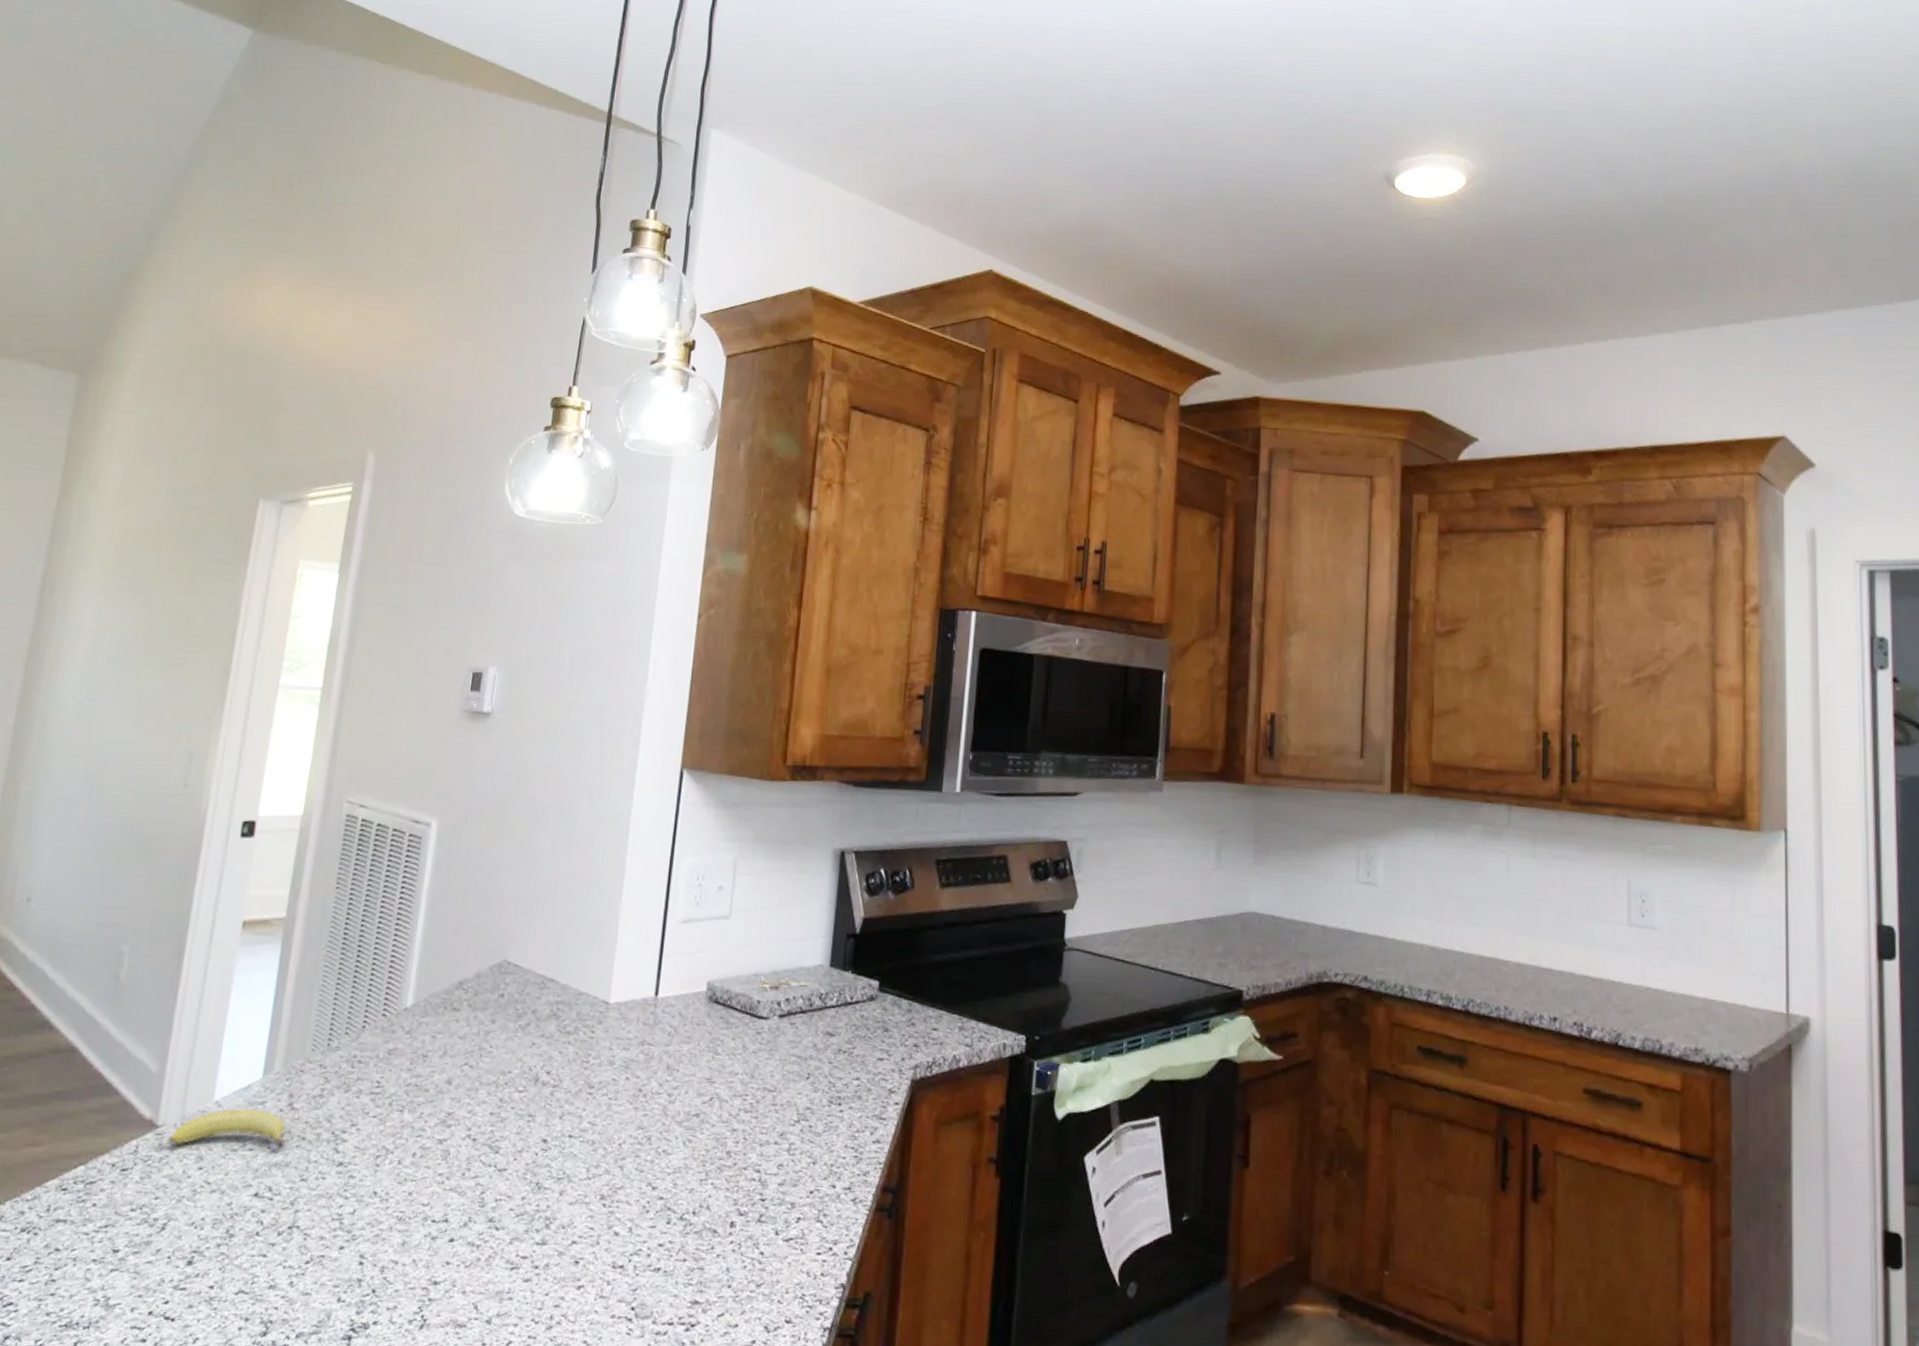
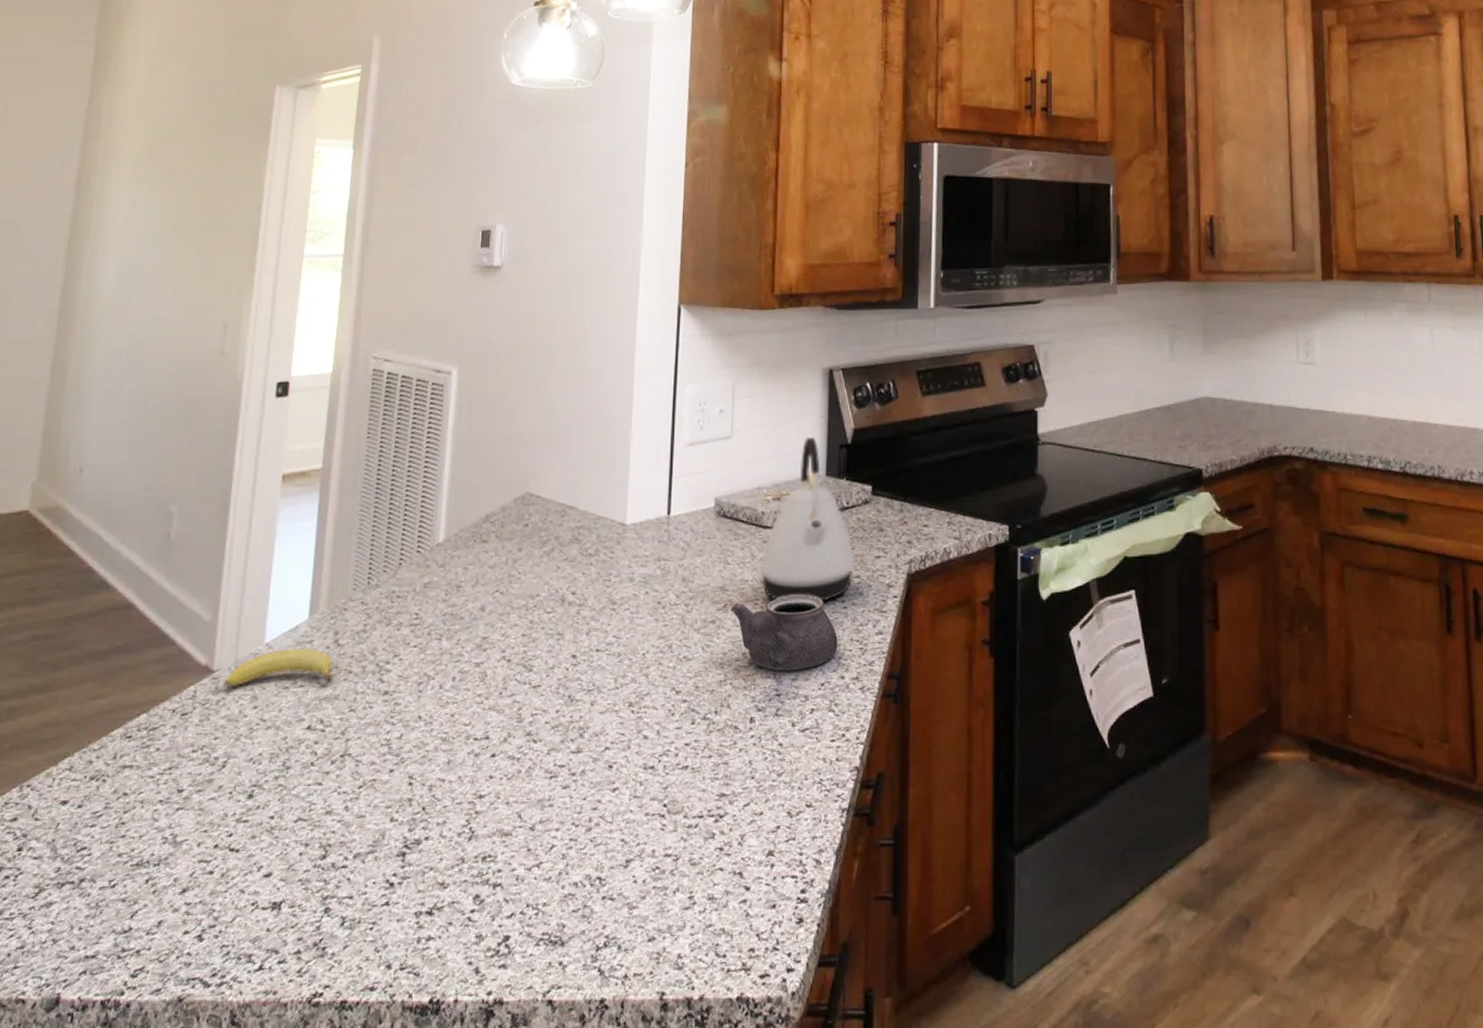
teapot: none [717,1093,832,1175] -> present [731,595,838,671]
kettle: none [750,923,857,1103] -> present [759,437,856,602]

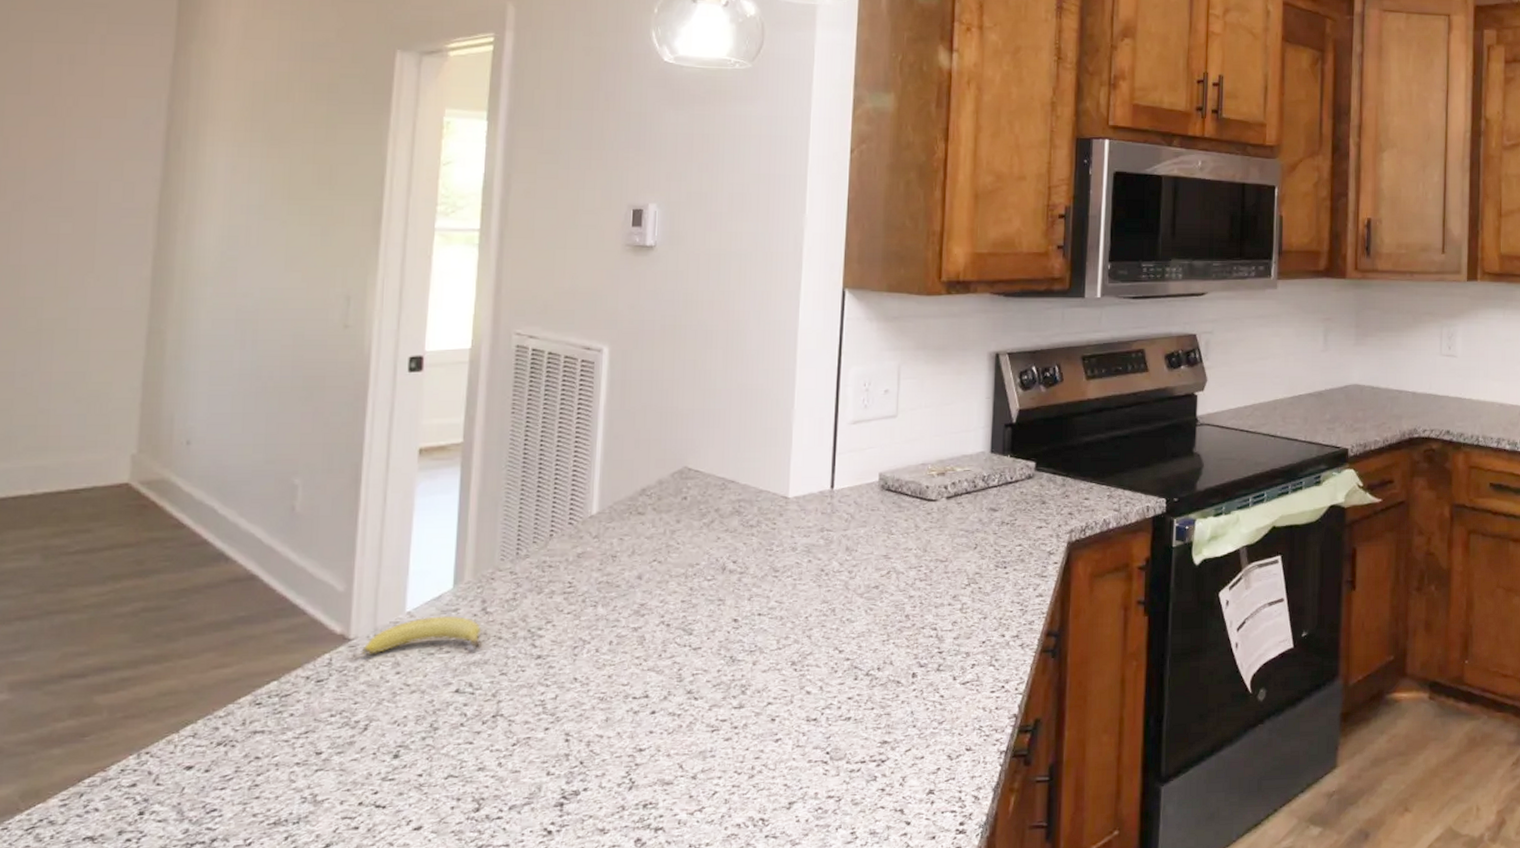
teapot: present [731,595,838,671] -> none [894,562,999,631]
kettle: present [759,437,856,602] -> none [923,417,1018,568]

